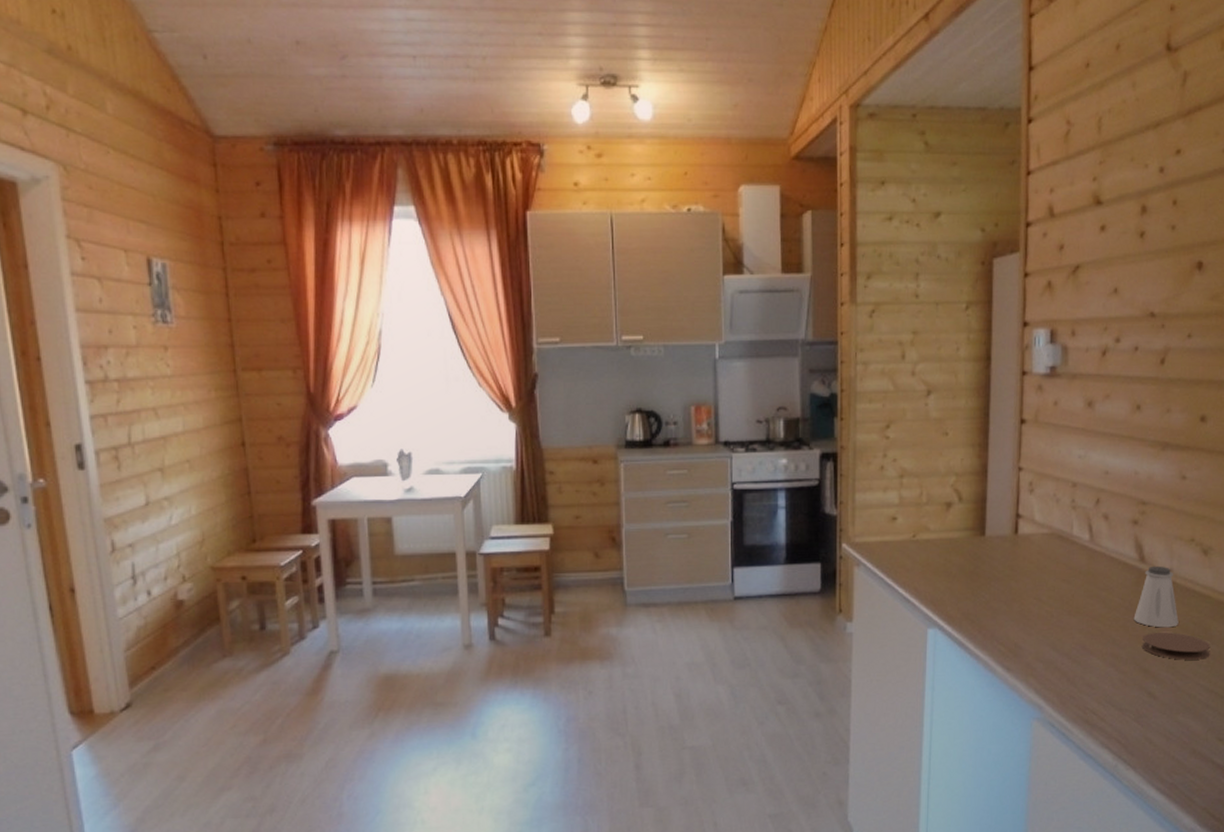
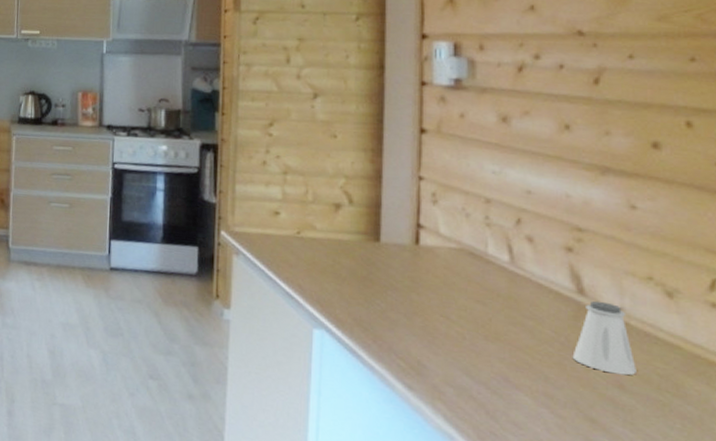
coaster: present [1142,632,1211,660] -> none [586,377,686,421]

